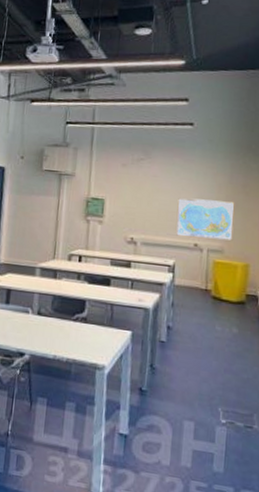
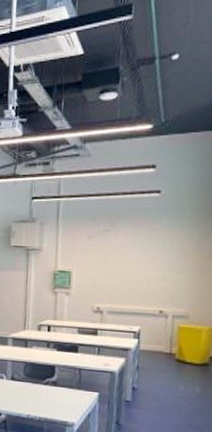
world map: present [176,198,235,242] -> none [142,266,202,308]

